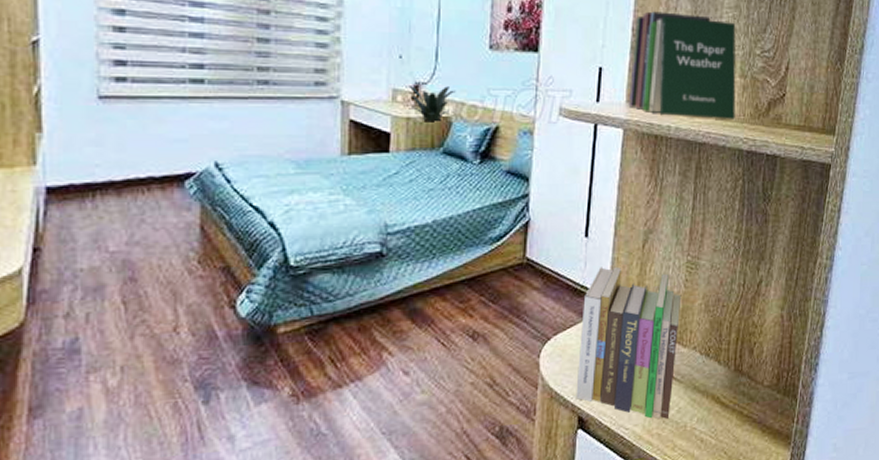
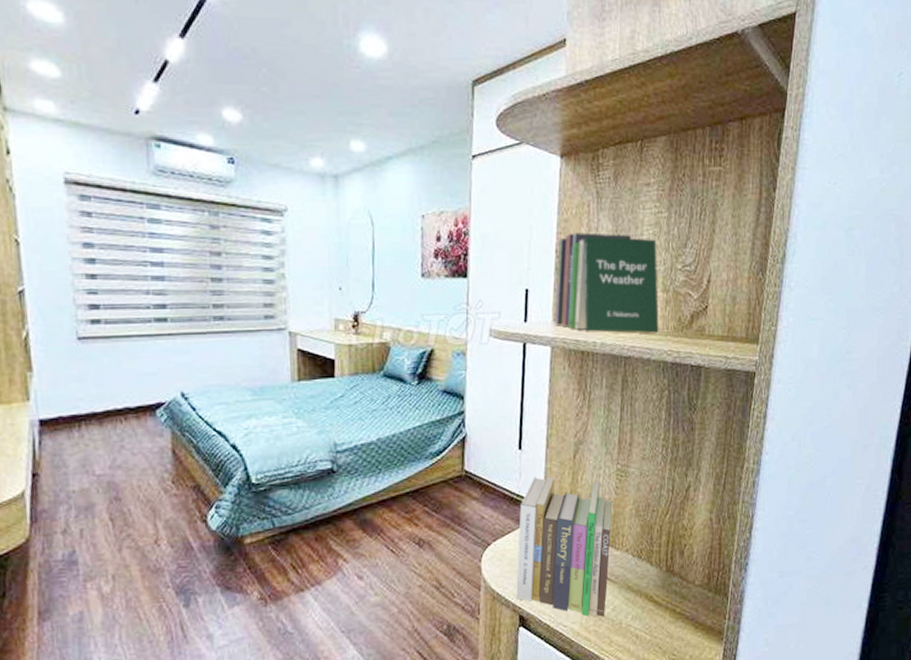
plant: present [407,86,456,121] -> none [347,314,392,347]

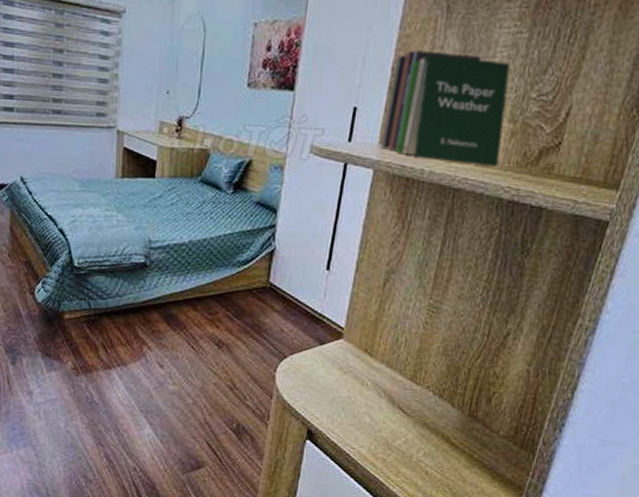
books: present [516,476,613,617] -> none [307,299,420,447]

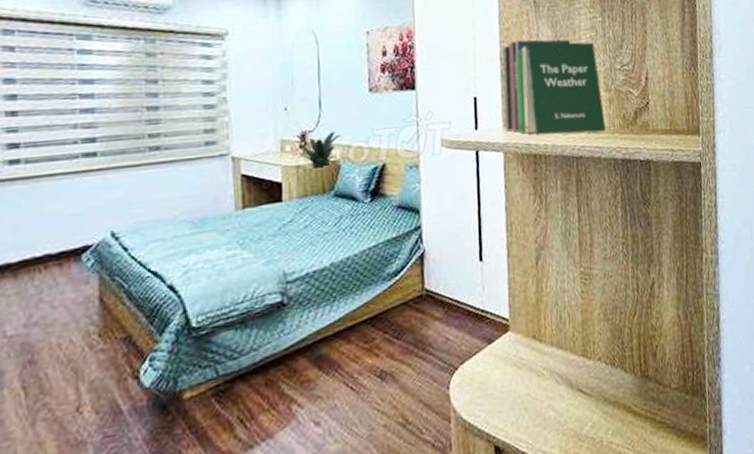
plant: none [172,119,215,152] -> present [294,132,341,167]

